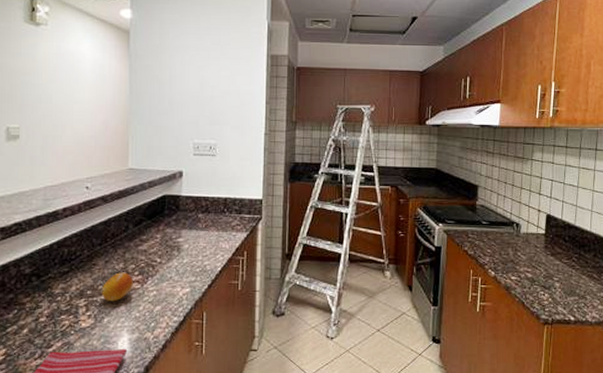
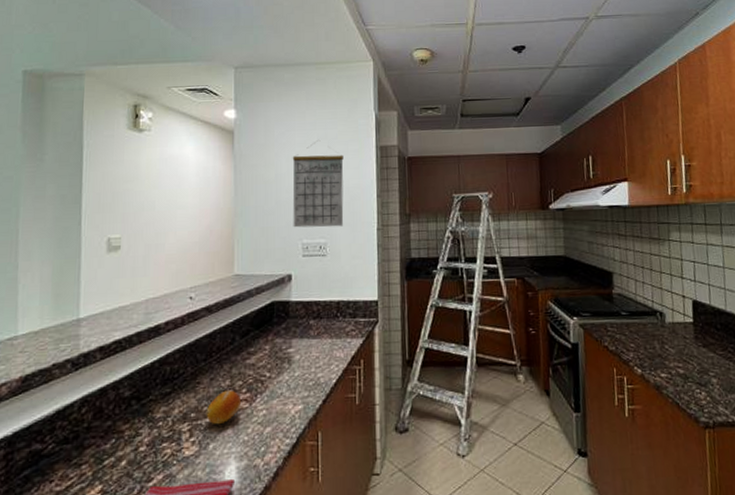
calendar: none [185,45,236,130] -> present [292,140,344,228]

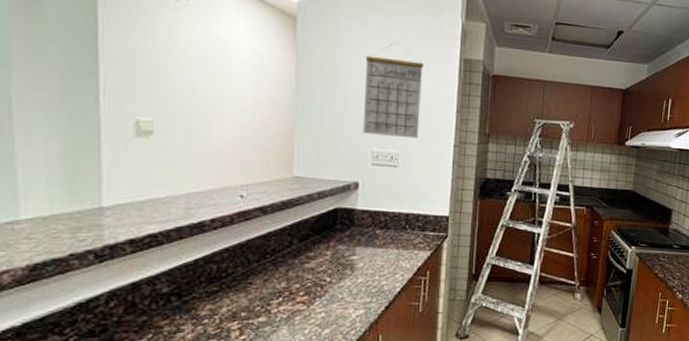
fruit: present [206,390,241,425] -> none [258,292,297,325]

